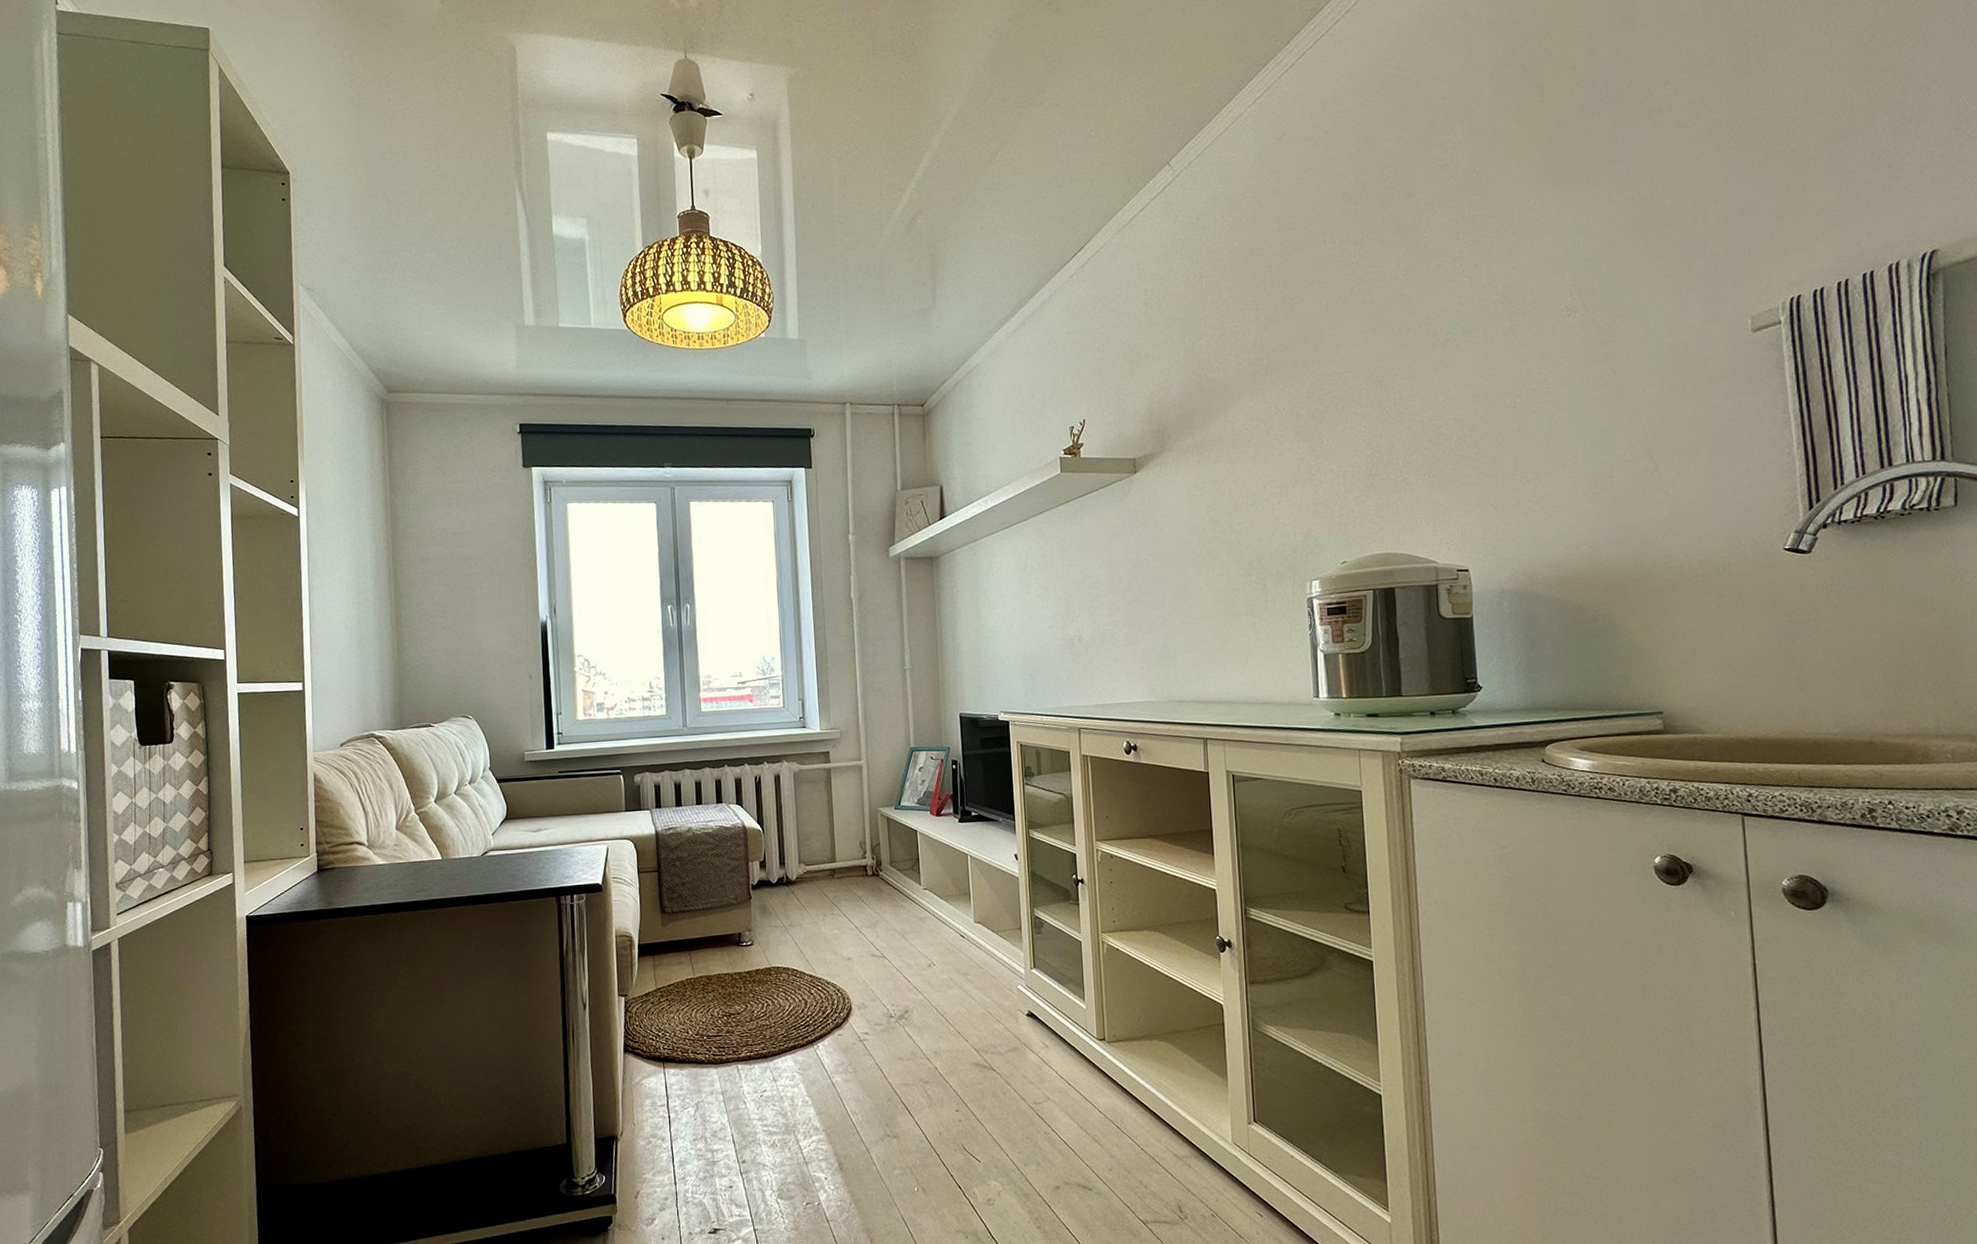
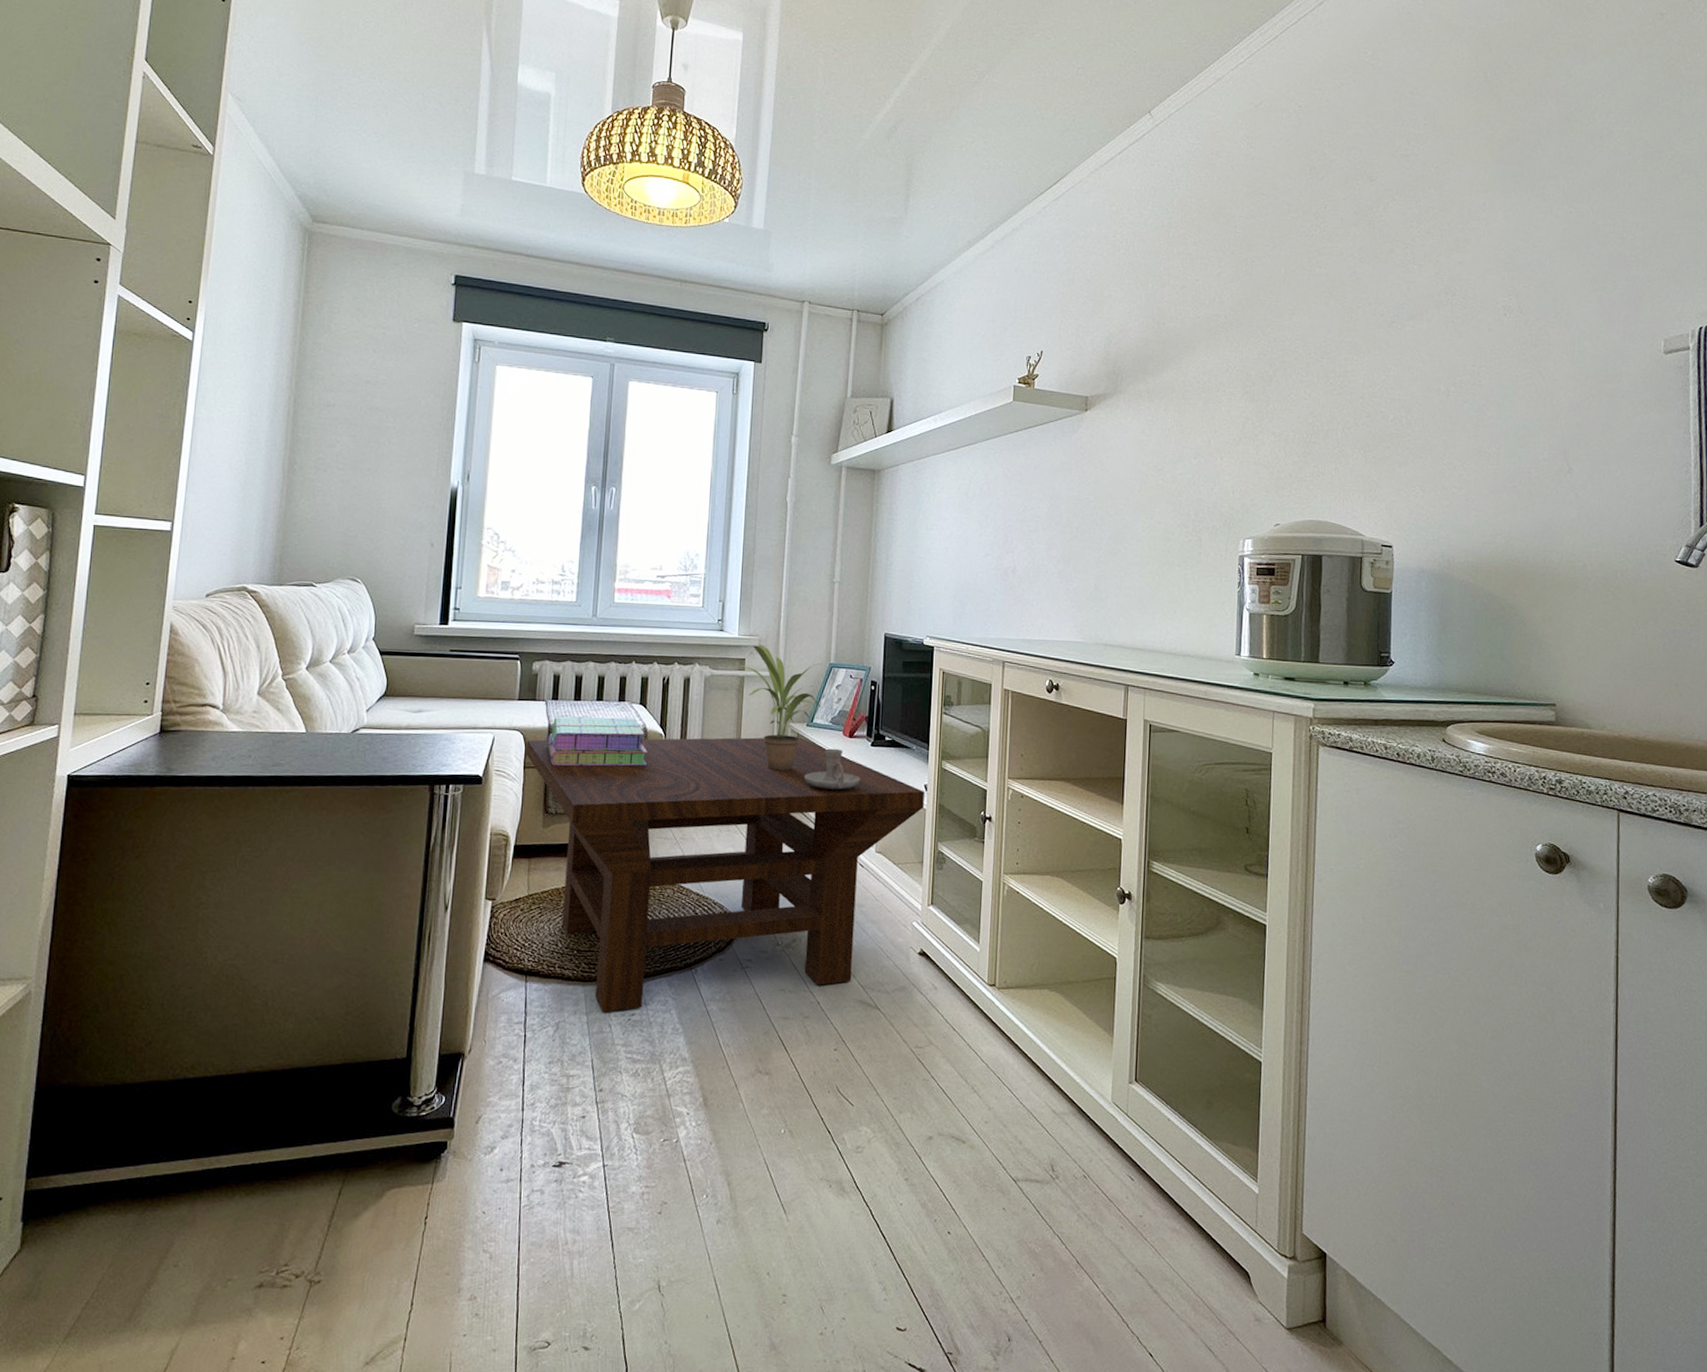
coffee table: none [637,820,1017,1090] -> present [526,737,925,1012]
stack of books: none [656,818,749,869] -> present [548,717,647,767]
potted plant: none [825,736,907,854] -> present [740,644,822,771]
candle holder: none [897,828,952,868] -> present [804,748,861,790]

